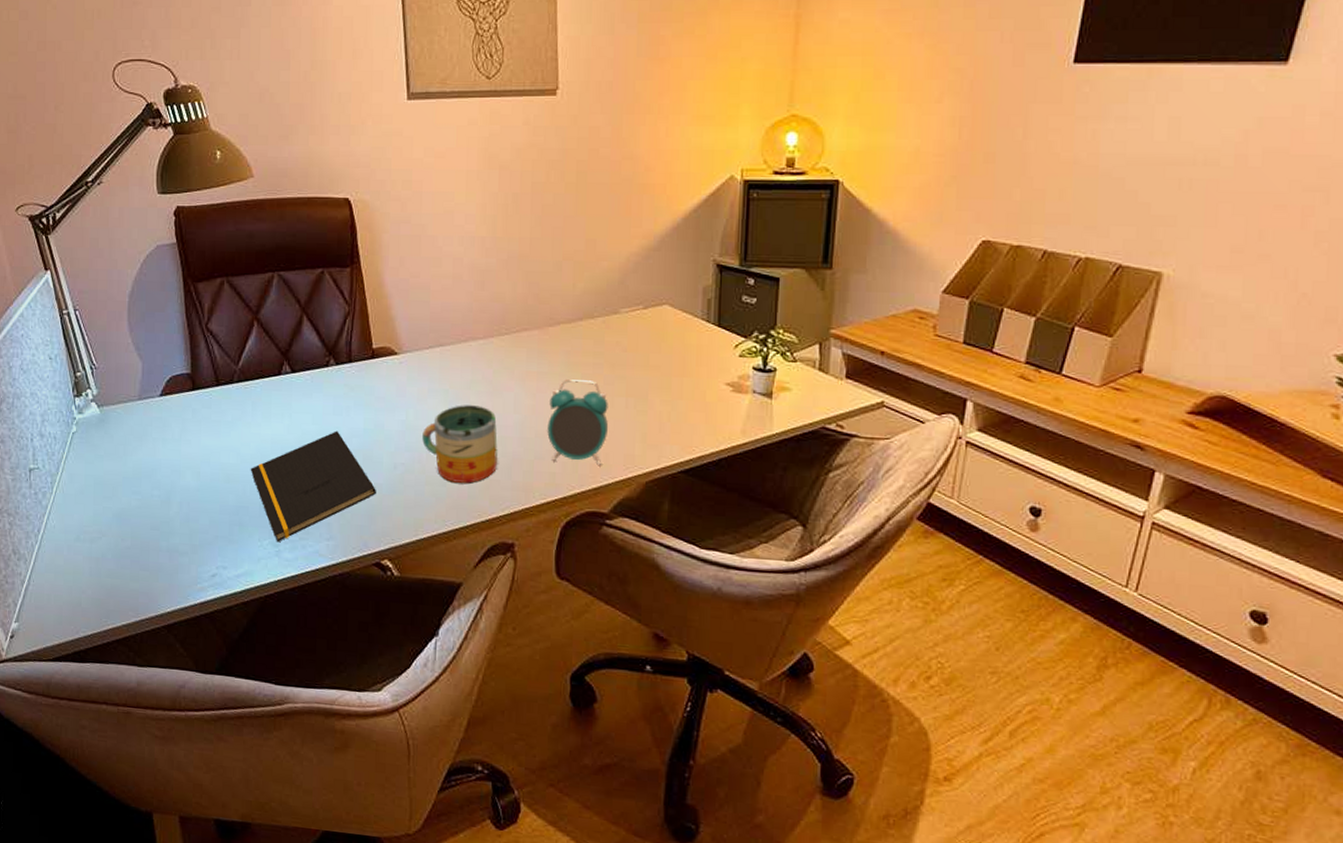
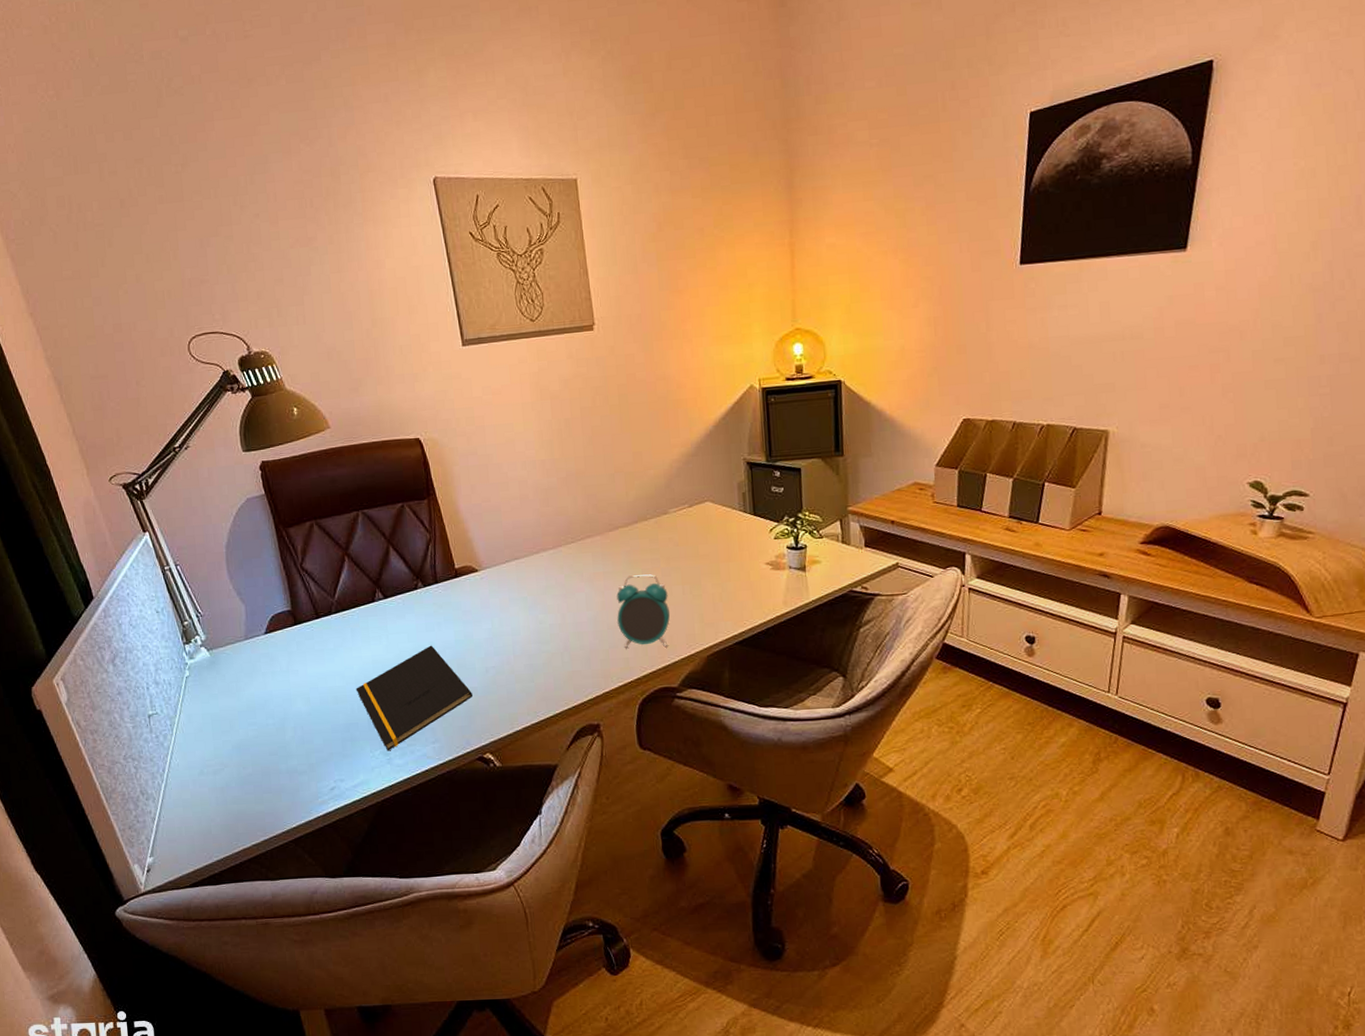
mug: present [422,405,497,483] -> none [508,607,577,678]

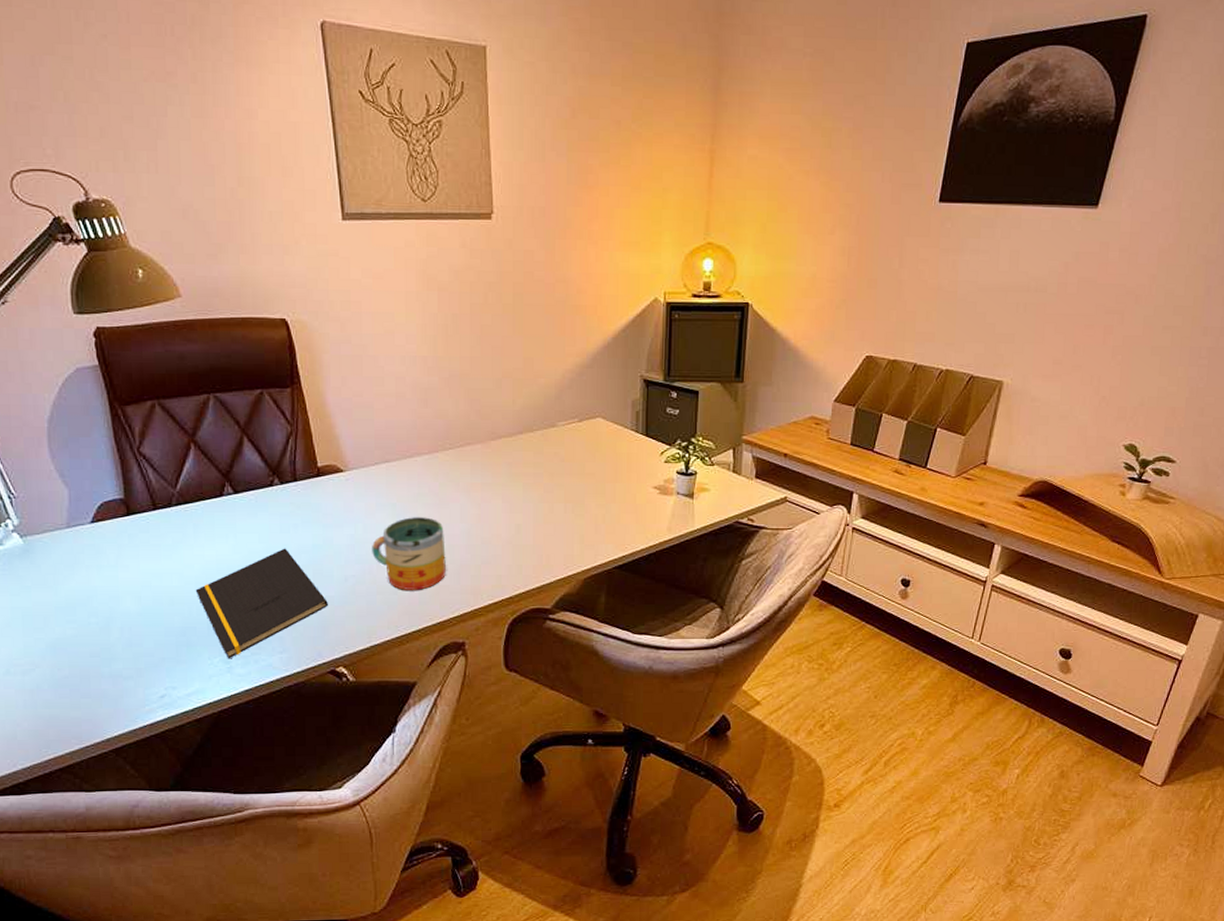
mug: none [508,607,577,678] -> present [372,517,446,590]
alarm clock: present [617,574,671,648] -> none [493,488,550,566]

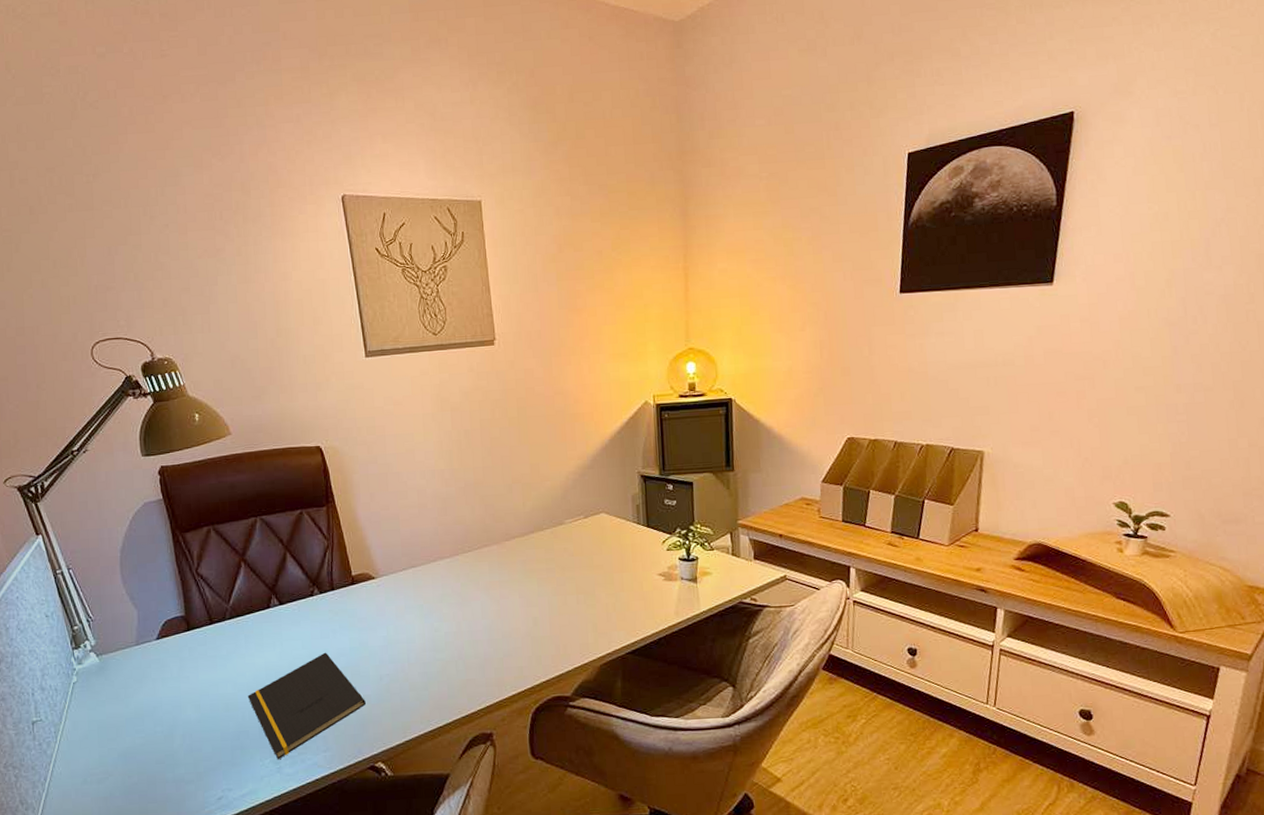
mug: present [372,517,446,590] -> none [403,616,471,686]

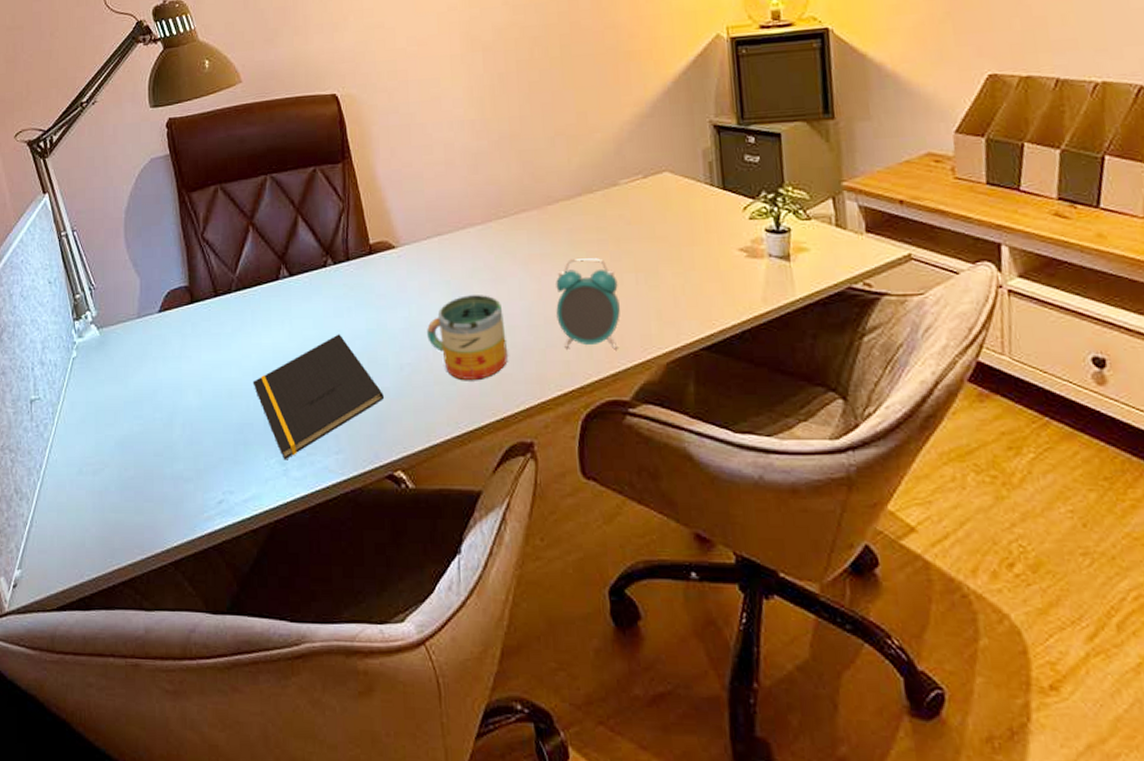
mug: none [403,616,471,686] -> present [427,295,508,380]
alarm clock: none [512,583,565,657] -> present [556,257,621,348]

